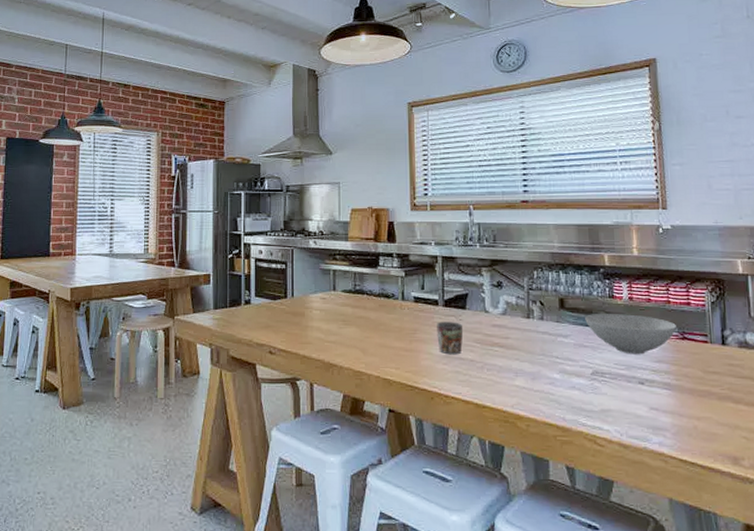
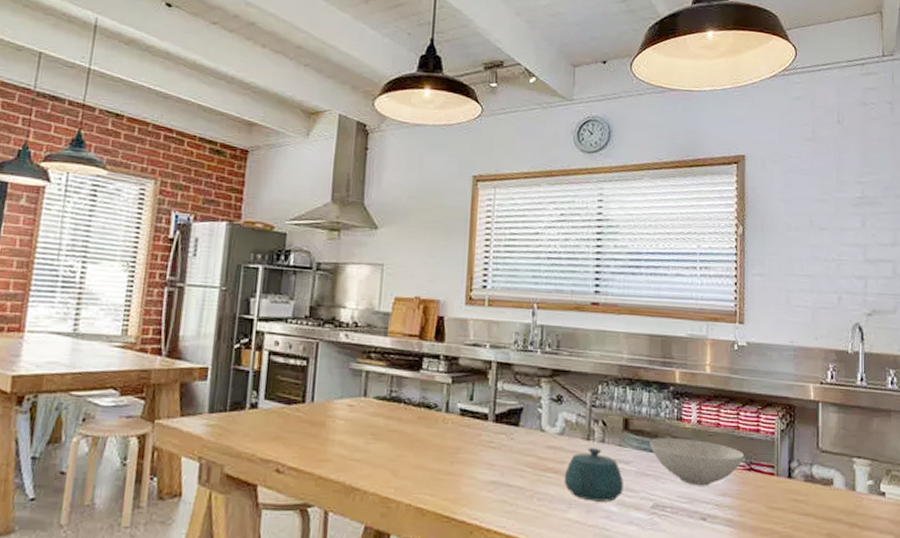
mug: present [437,322,463,355] -> none [483,440,513,481]
teapot: none [509,325,564,370] -> present [564,448,623,502]

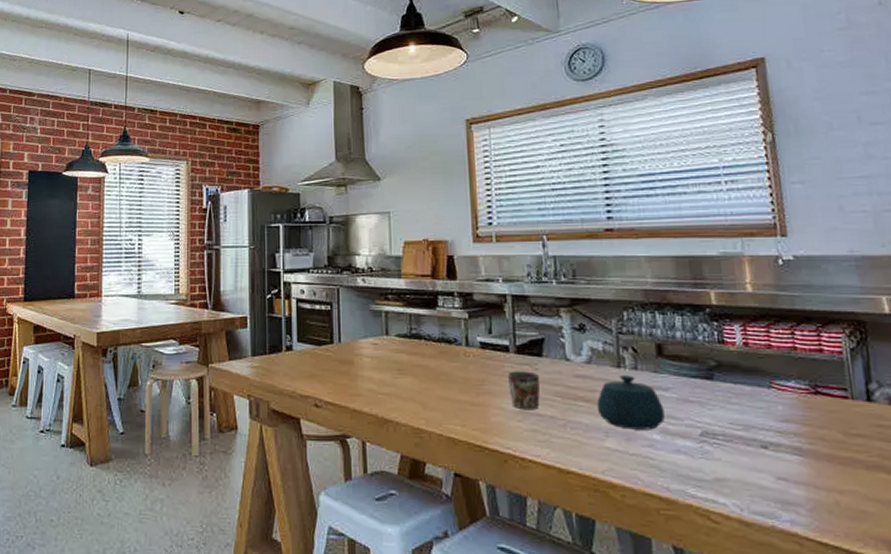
mug: none [483,440,513,481] -> present [508,371,540,410]
bowl: present [650,438,744,486] -> none [689,362,806,412]

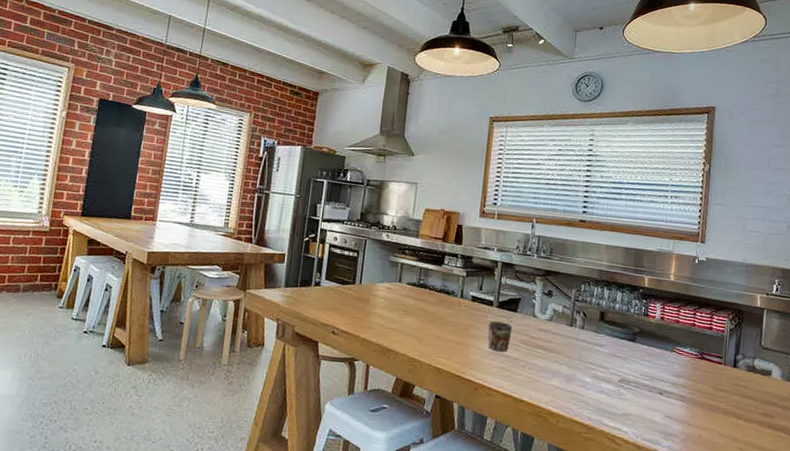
teapot: present [596,375,665,430] -> none [550,332,598,375]

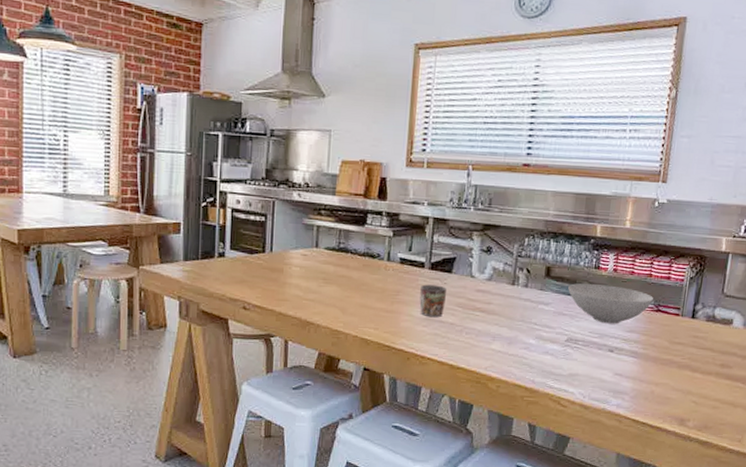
bowl: none [620,328,697,369] -> present [568,283,653,324]

